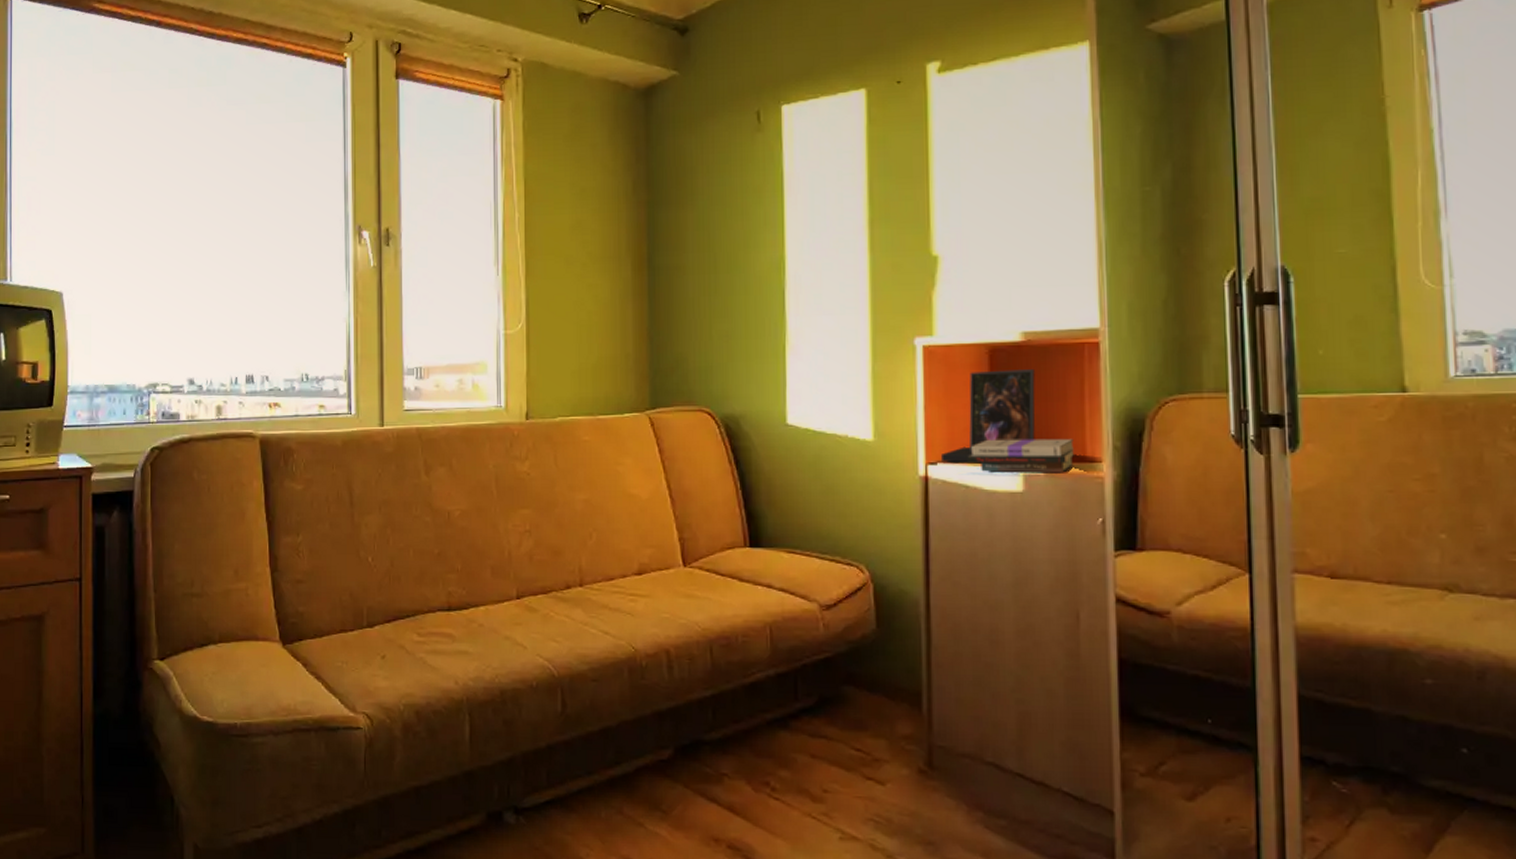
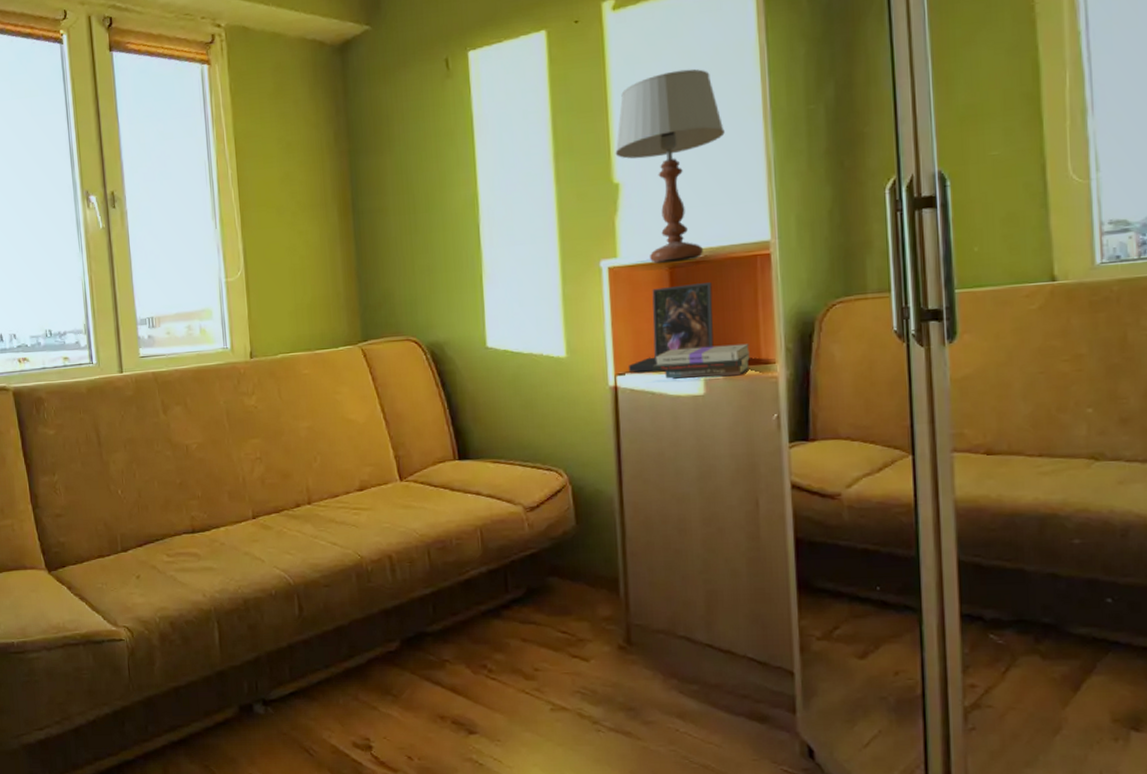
table lamp: none [935,140,1053,346] -> present [615,69,725,264]

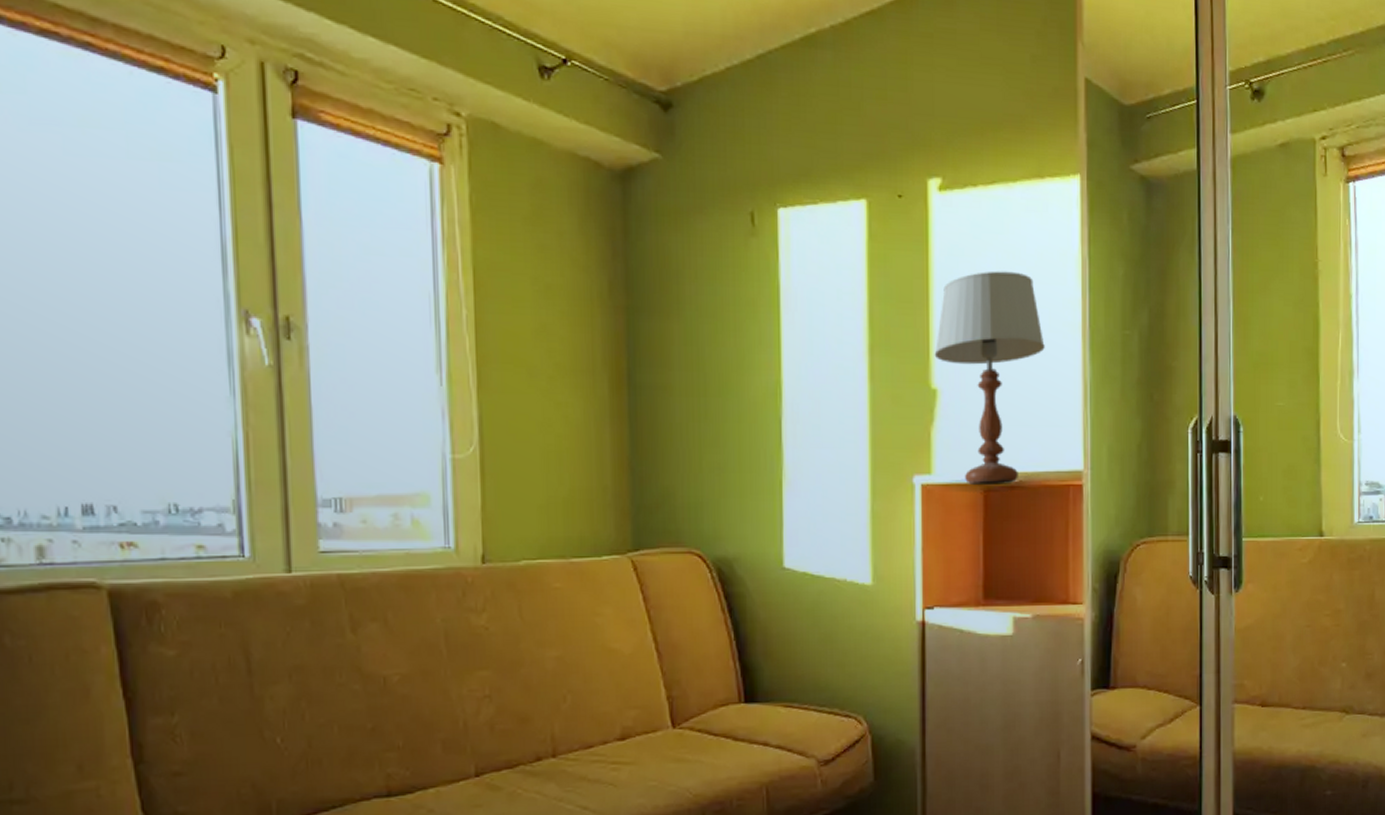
photo frame: present [629,282,714,373] -> none [938,511,1025,607]
books: present [652,343,750,379] -> none [962,581,1058,616]

